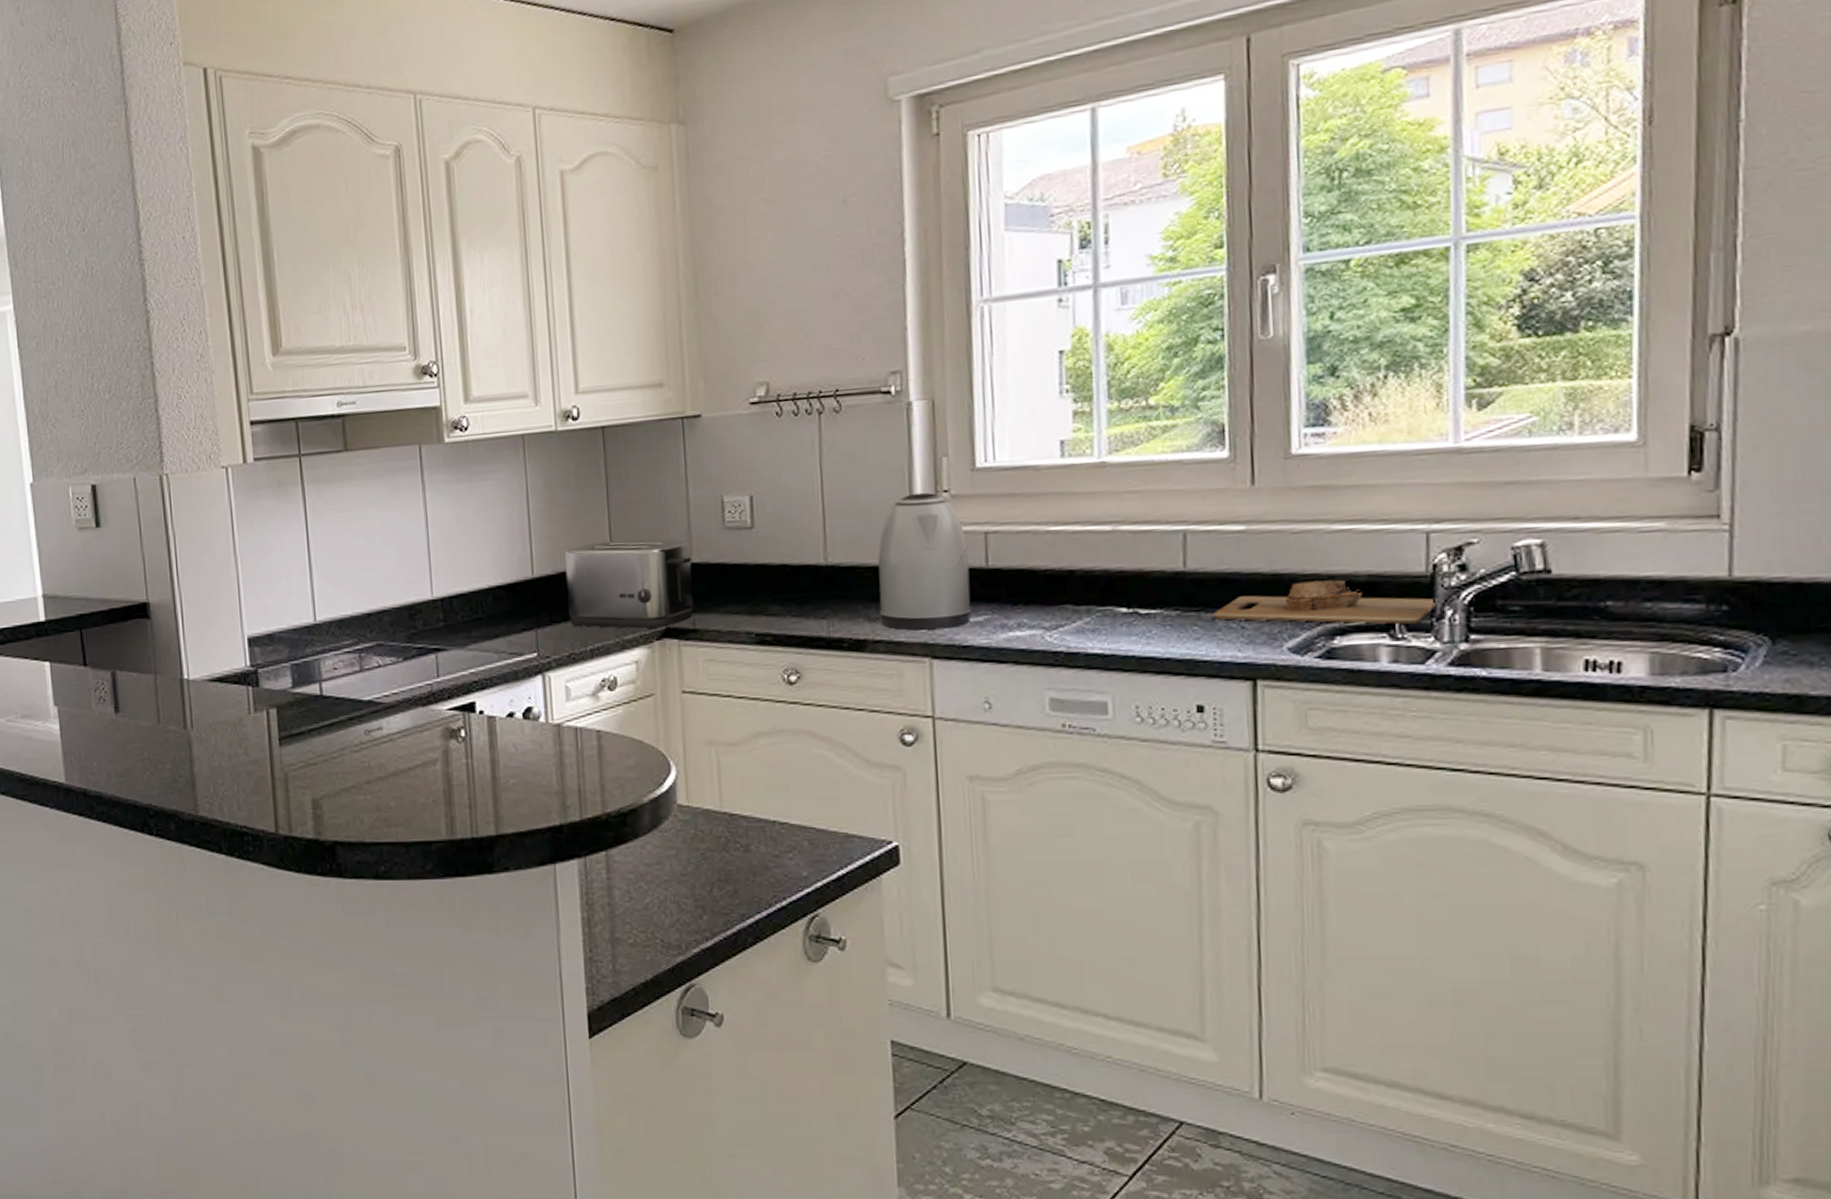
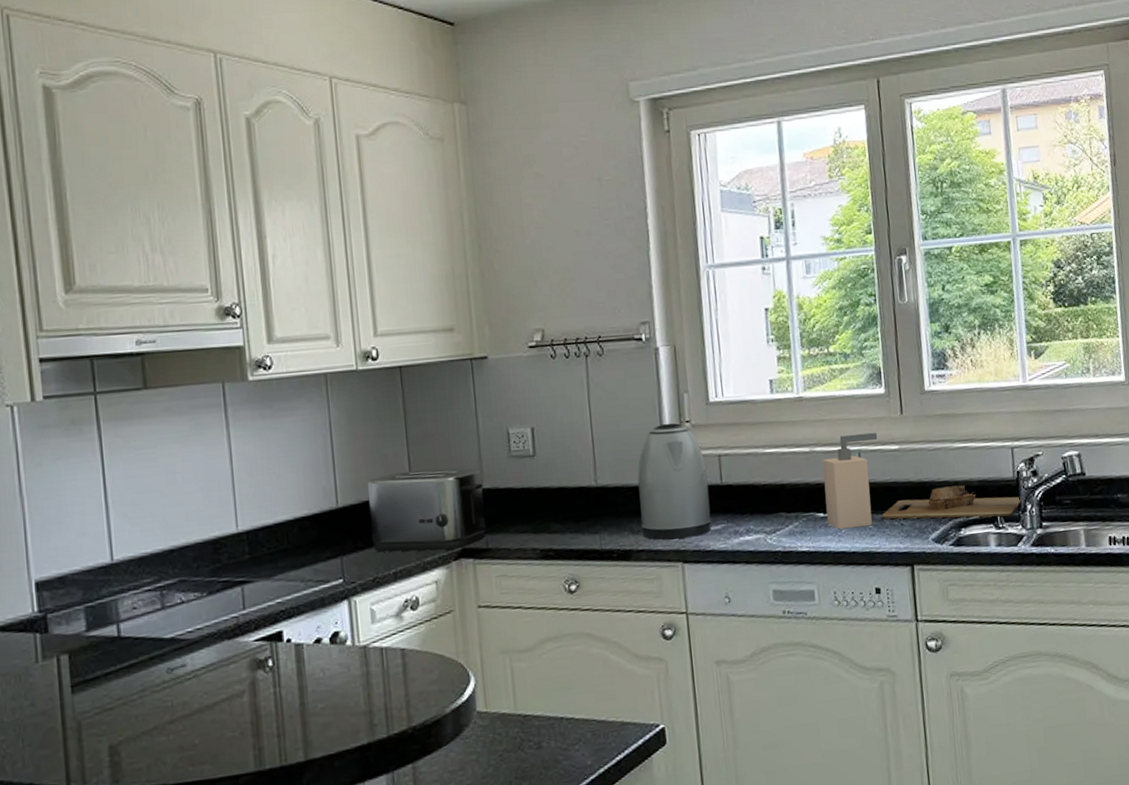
soap dispenser: none [1129,507,1214,630] -> present [823,432,878,530]

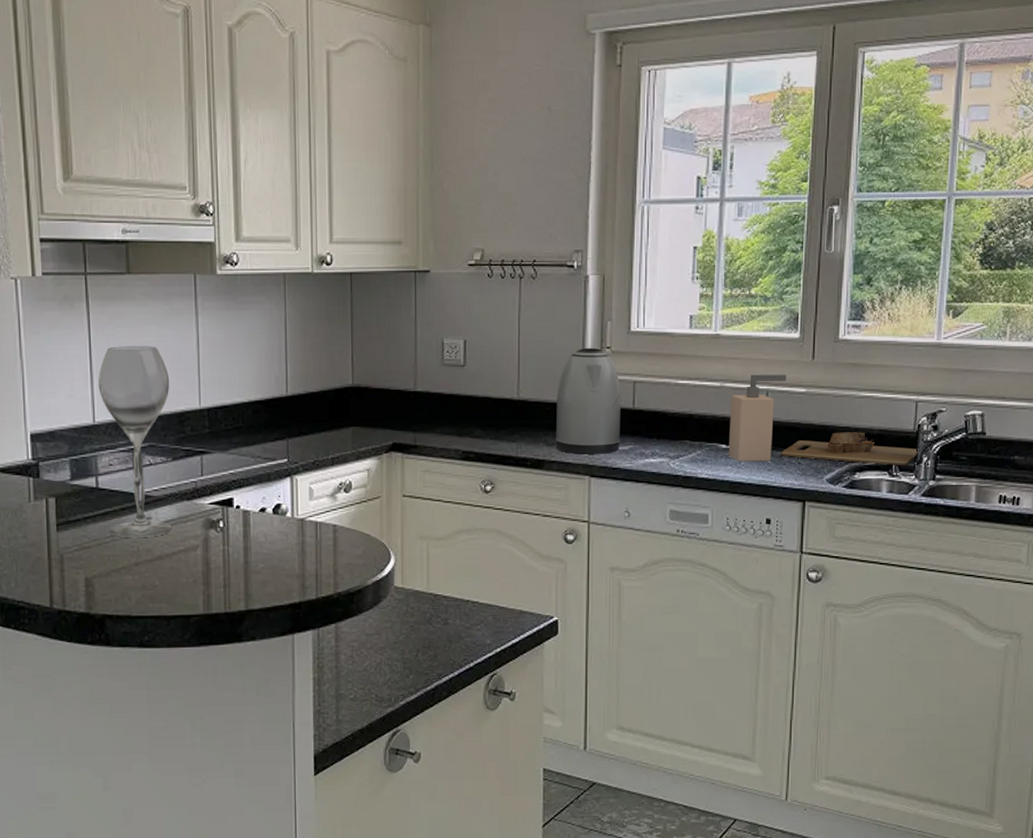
wineglass: none [115,467,212,692] -> present [98,346,172,538]
toaster: present [367,468,487,553] -> none [314,369,416,444]

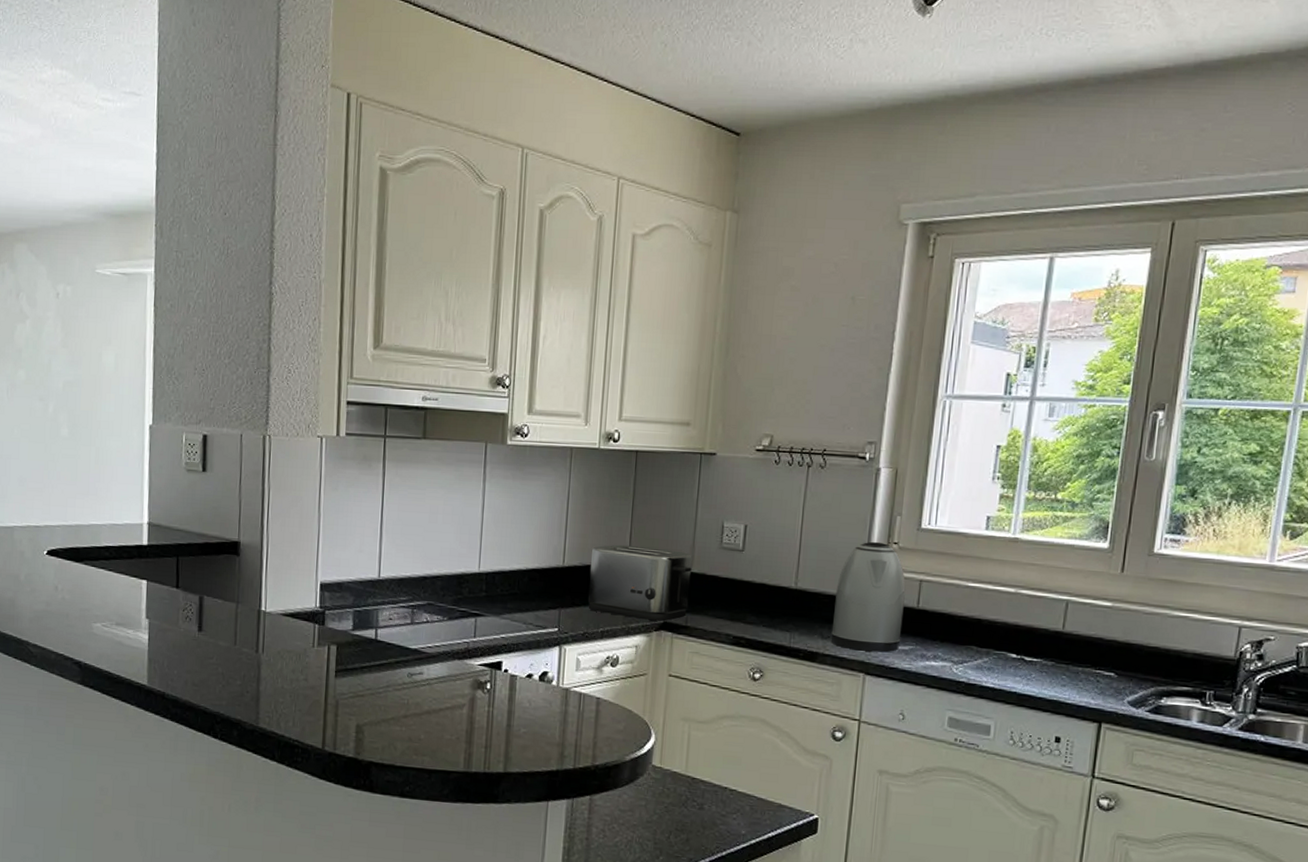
wineglass: present [98,346,172,538] -> none [383,507,453,692]
toaster: none [314,369,416,444] -> present [587,544,692,622]
soap dispenser: present [728,374,787,462] -> none [1018,582,1091,676]
cutting board: present [781,432,919,467] -> none [1077,652,1239,696]

